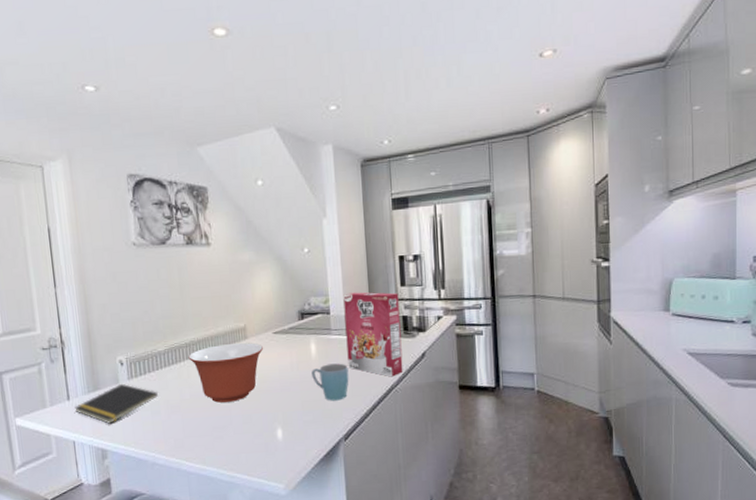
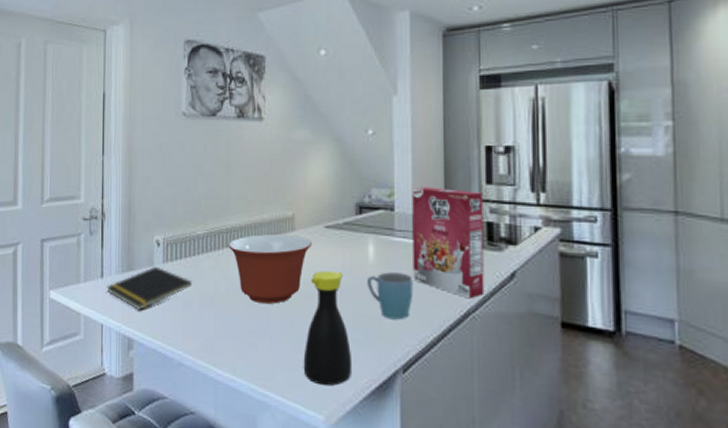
bottle: none [263,368,305,461] -> present [303,270,353,386]

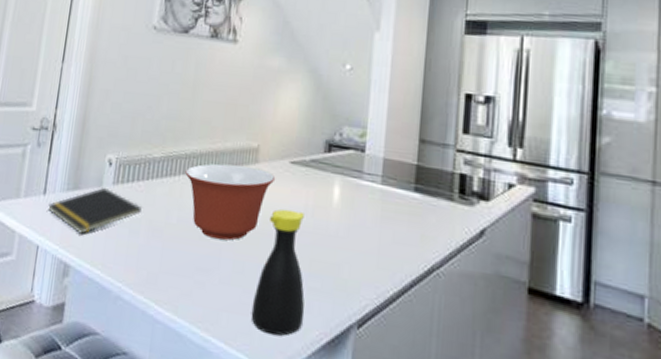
mug: present [367,272,413,320] -> none [329,216,378,271]
cereal box: present [412,187,485,299] -> none [378,129,459,255]

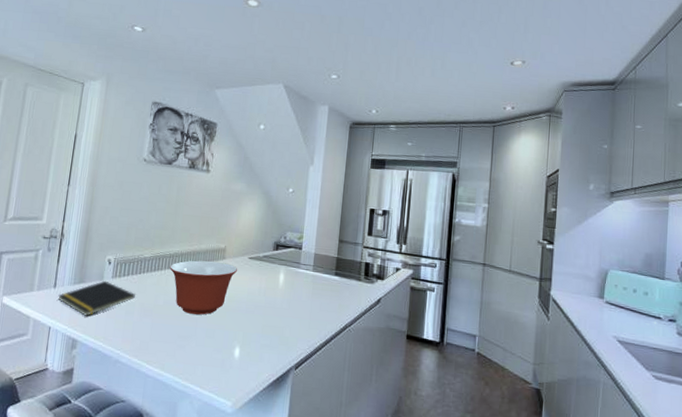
bottle: present [251,209,305,336] -> none [219,291,259,379]

